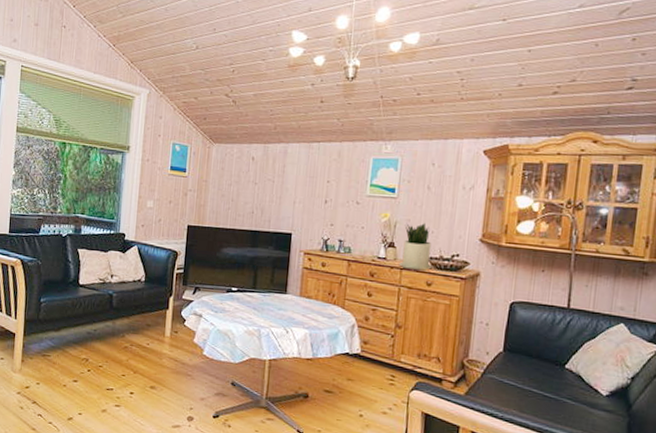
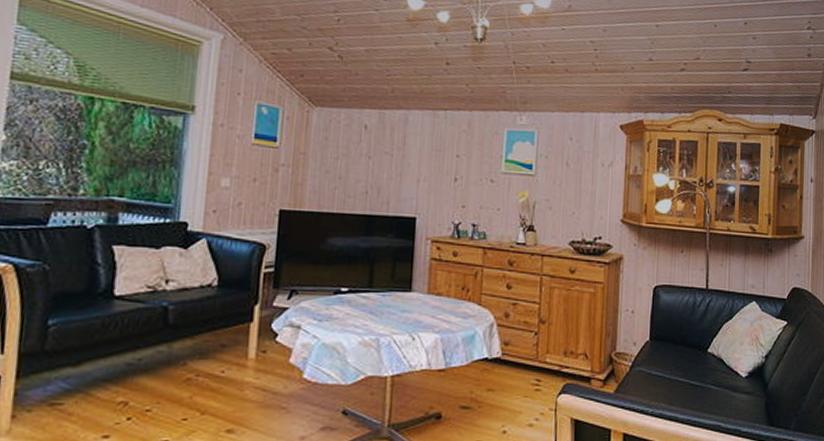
planter: present [399,222,432,271] -> none [540,202,575,257]

